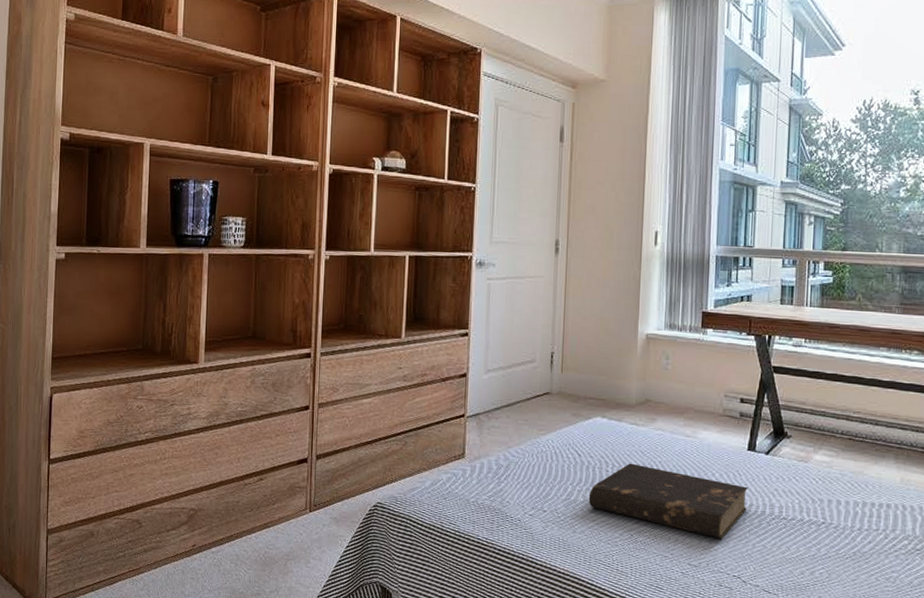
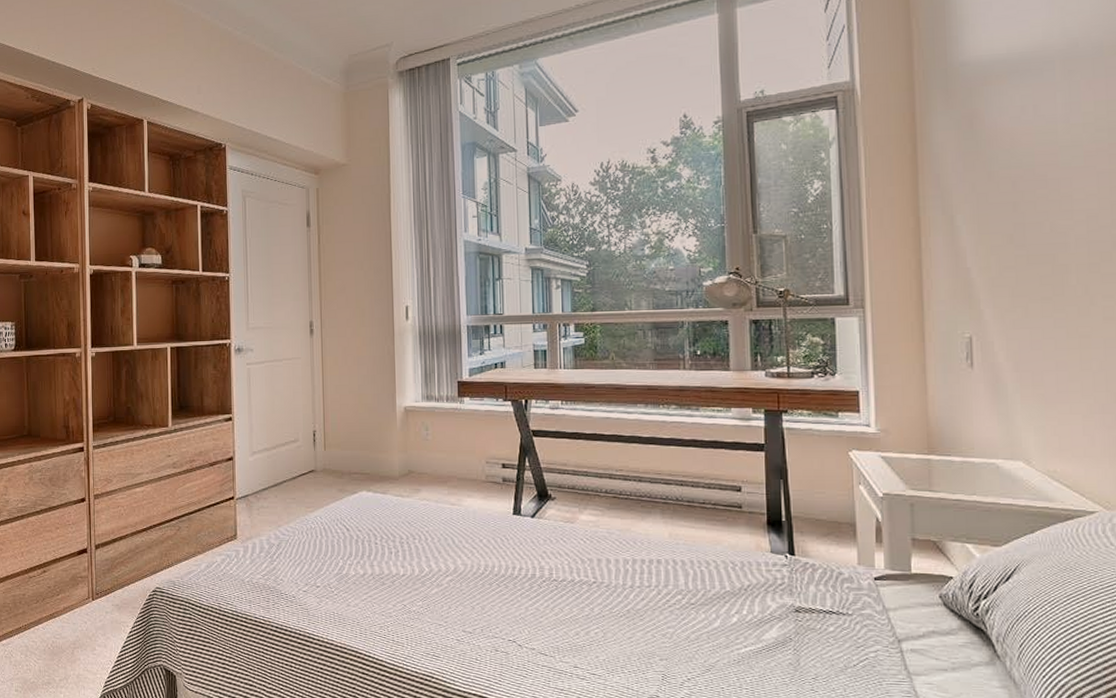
book: present [588,463,748,539] -> none [360,534,517,604]

